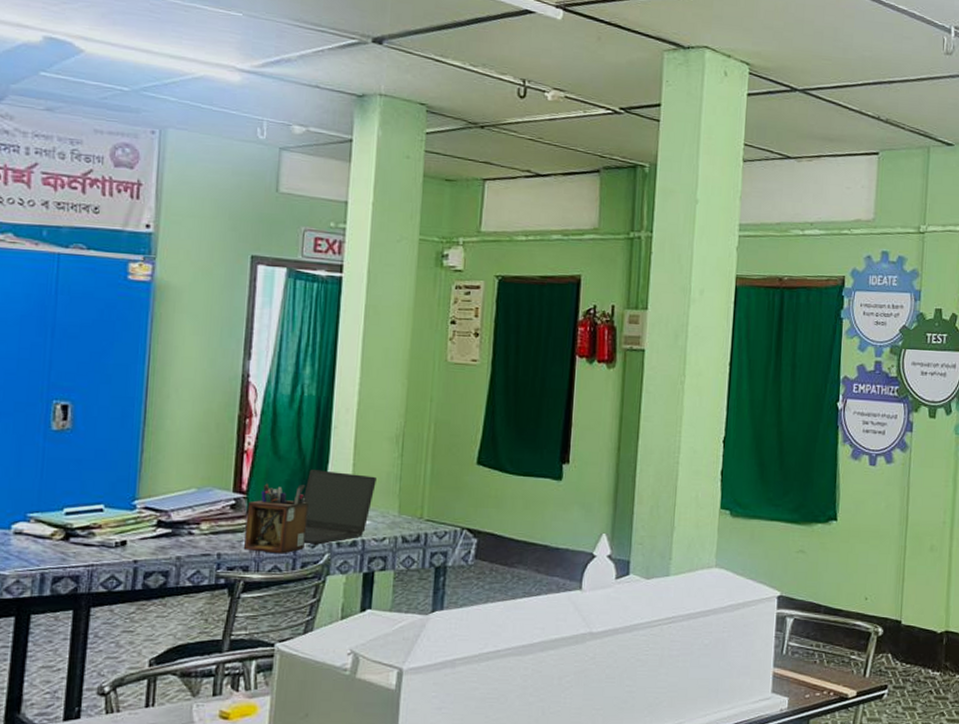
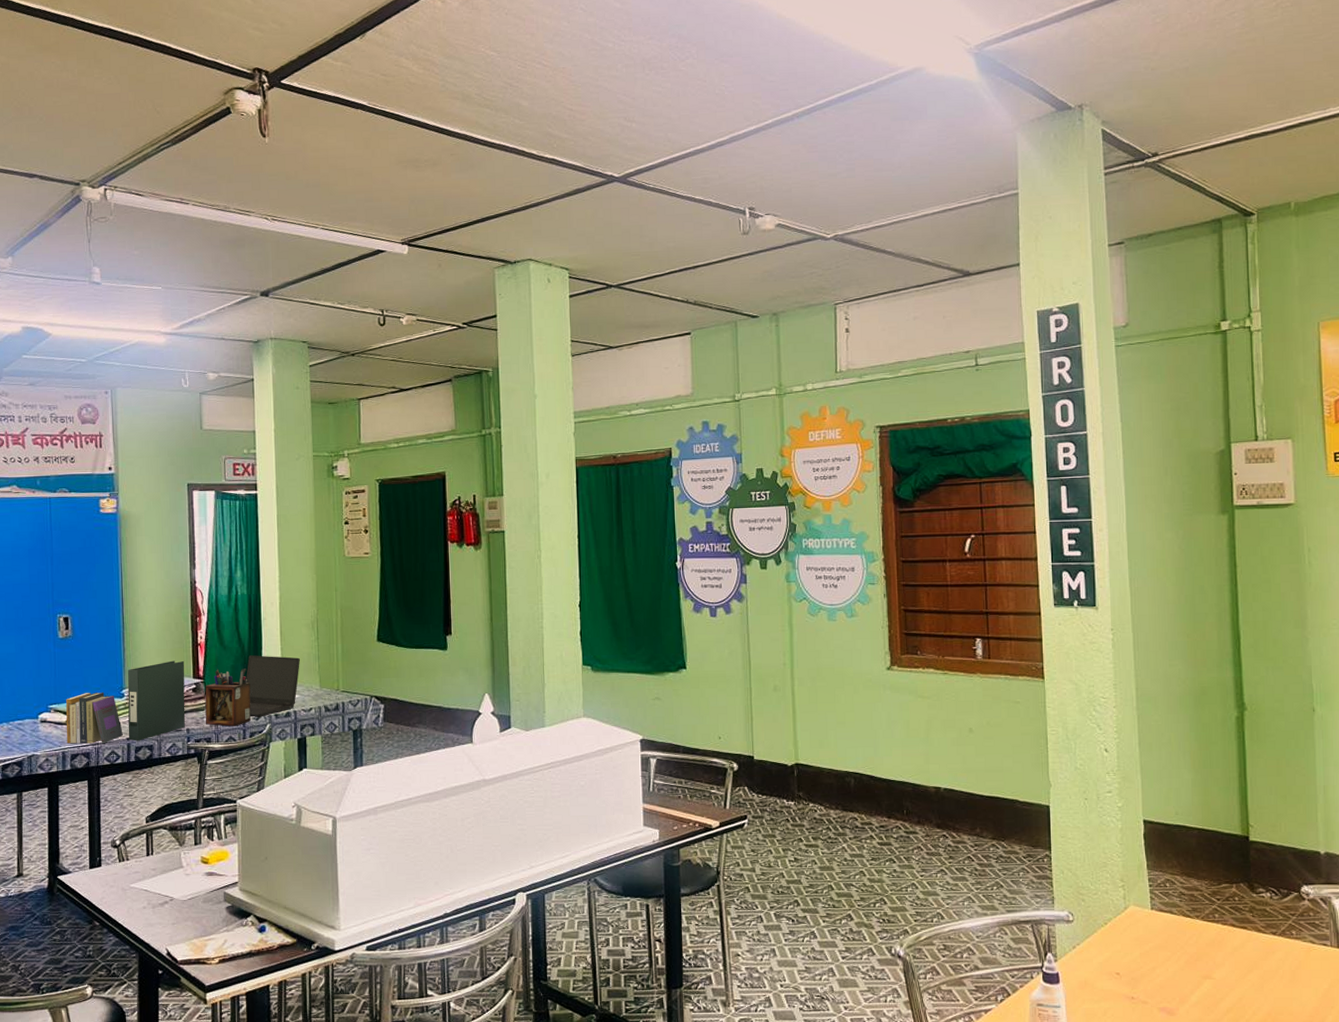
books: none [48,501,129,565] -> present [66,692,123,744]
binder: none [136,469,224,564] -> present [127,660,186,741]

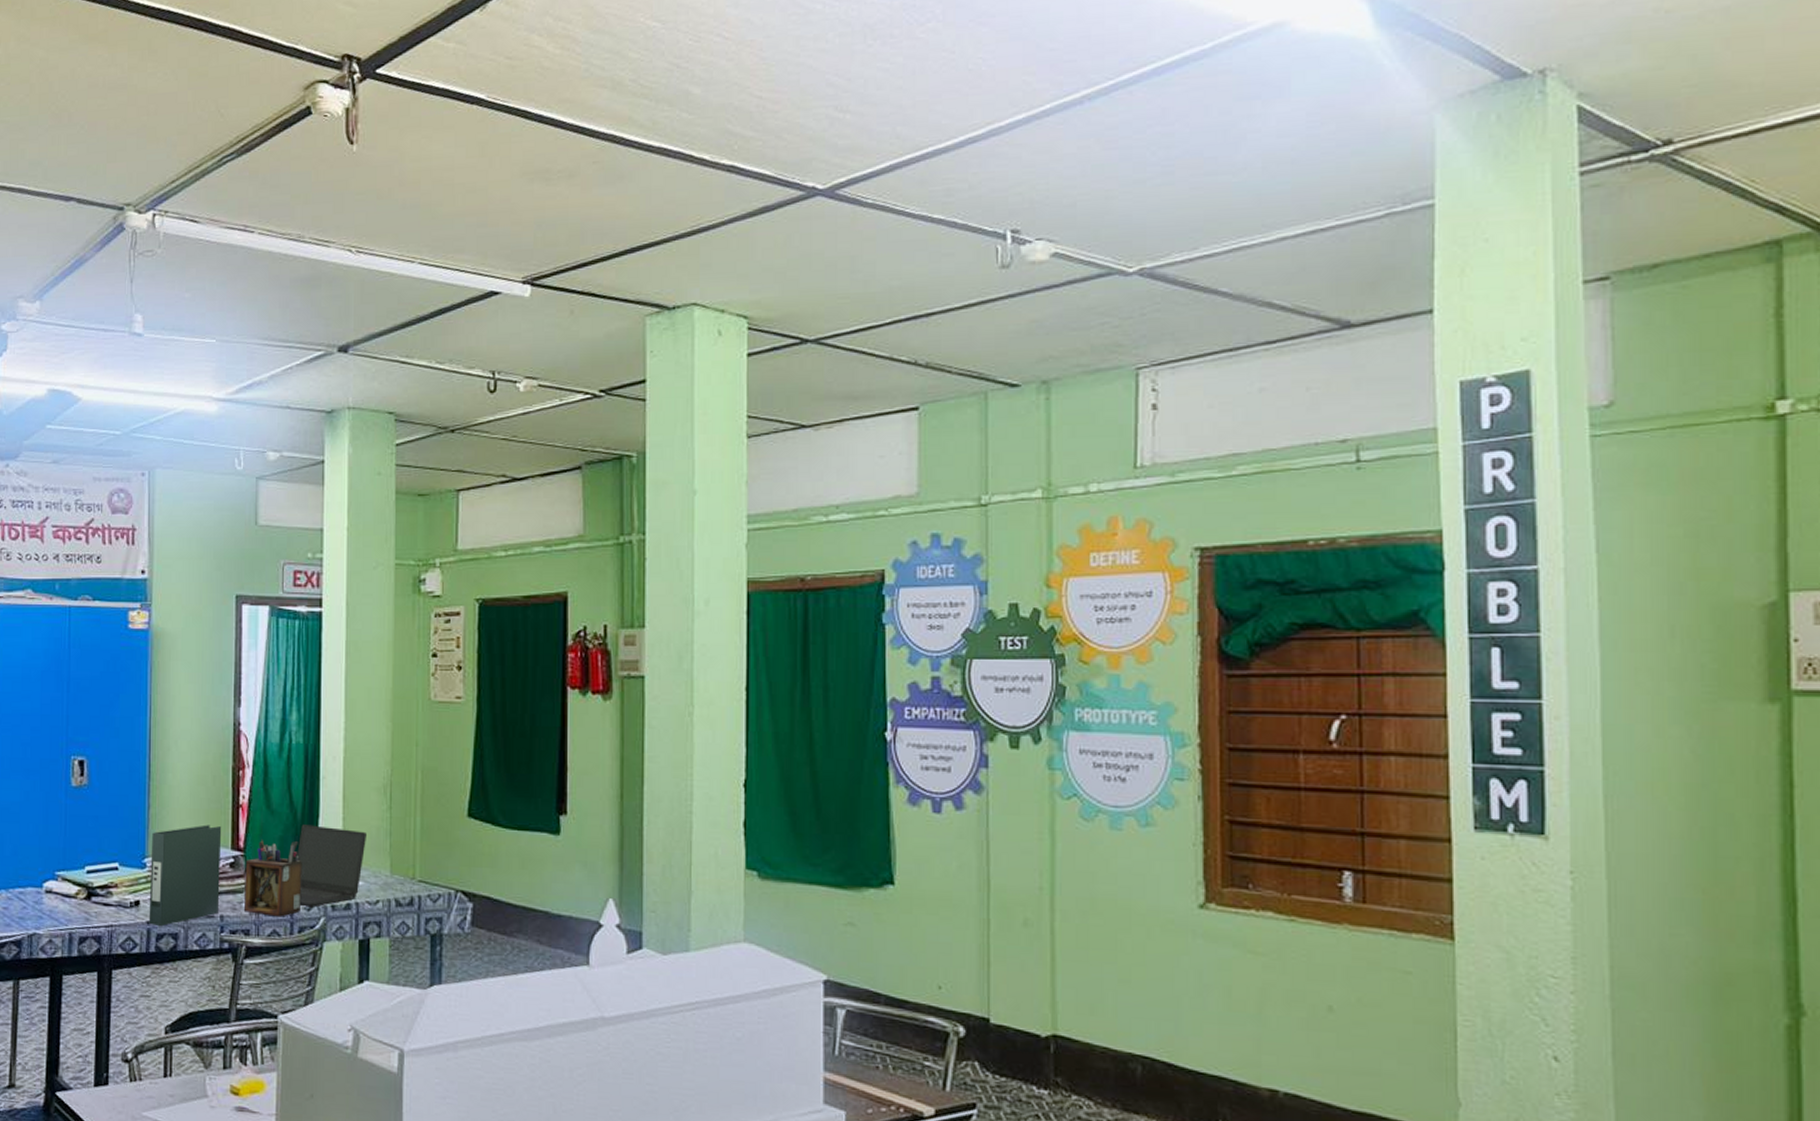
books: present [66,692,123,744] -> none [75,859,142,926]

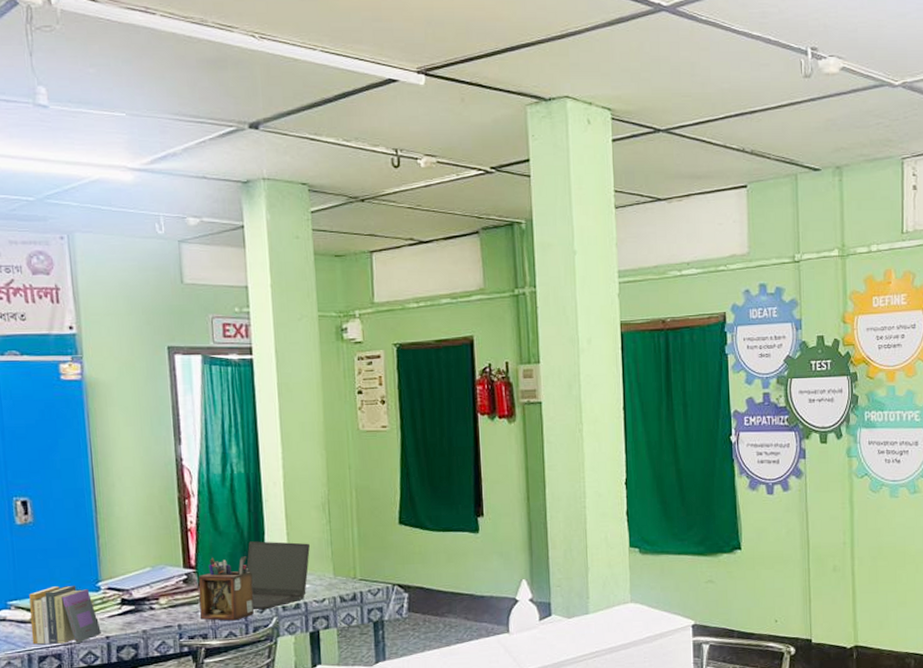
books: none [75,859,142,926] -> present [29,586,101,645]
binder: present [149,824,222,926] -> none [104,548,176,639]

